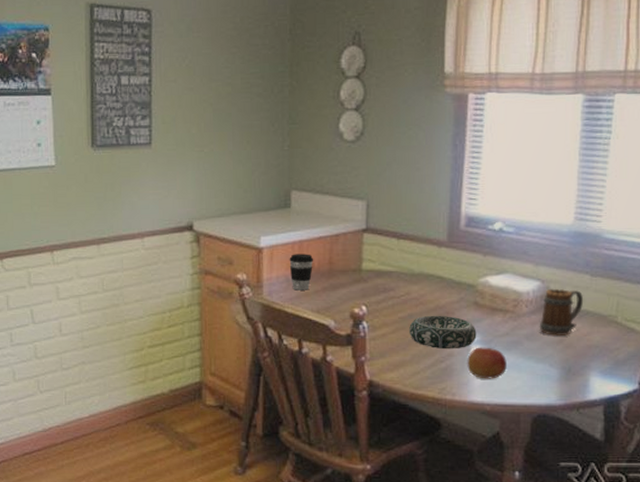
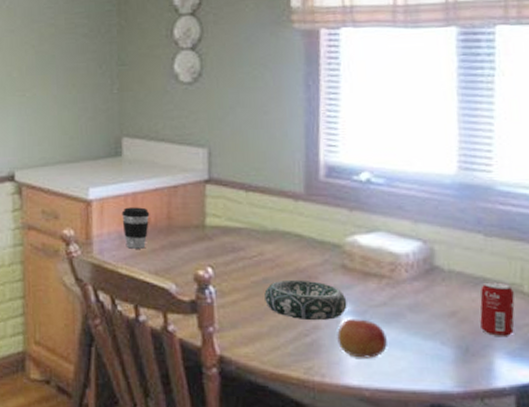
mug: present [539,288,584,335] -> none [424,250,479,307]
beverage can: none [582,314,609,359] -> present [480,282,515,338]

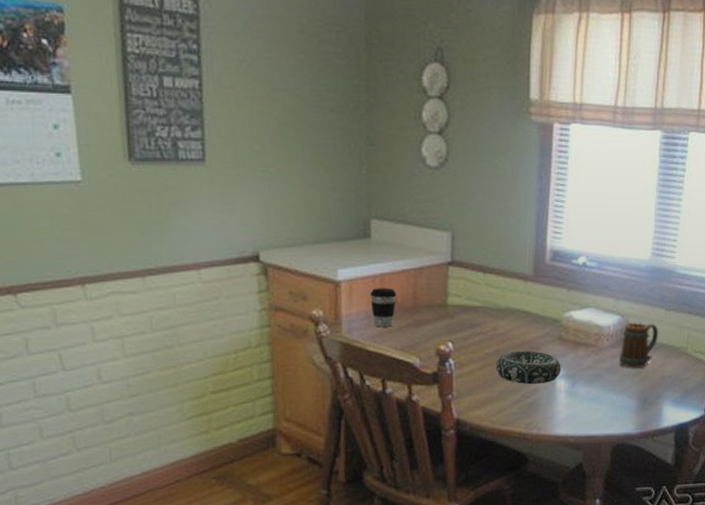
apple: present [337,319,387,358] -> none [552,381,589,413]
mug: none [424,250,479,307] -> present [619,322,659,368]
beverage can: present [480,282,515,338] -> none [656,346,681,389]

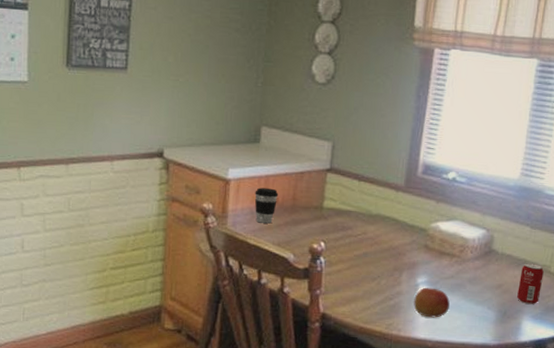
decorative bowl: present [496,350,561,385] -> none [363,255,425,288]
apple: none [552,381,589,413] -> present [413,287,450,318]
mug: present [619,322,659,368] -> none [481,237,523,281]
beverage can: none [656,346,681,389] -> present [517,263,544,305]

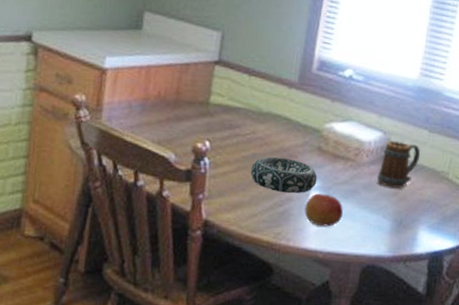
coffee cup: present [254,188,279,224] -> none [133,79,161,119]
decorative bowl: none [363,255,425,288] -> present [251,156,317,194]
mug: none [481,237,523,281] -> present [377,140,421,188]
beverage can: present [517,263,544,305] -> none [414,169,442,214]

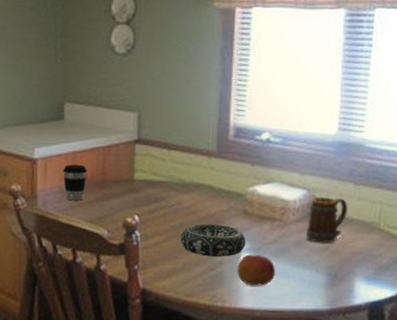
coffee cup: none [133,79,161,119] -> present [63,164,87,201]

